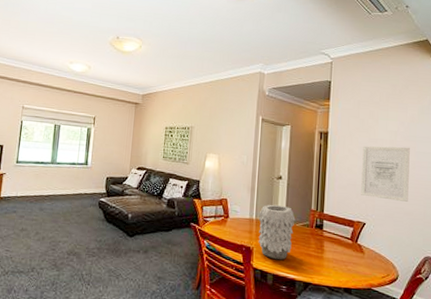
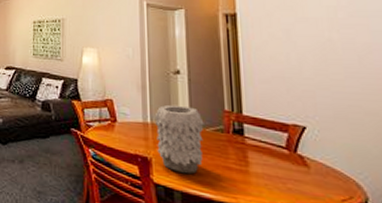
wall art: present [361,146,410,202] -> none [288,25,368,98]

